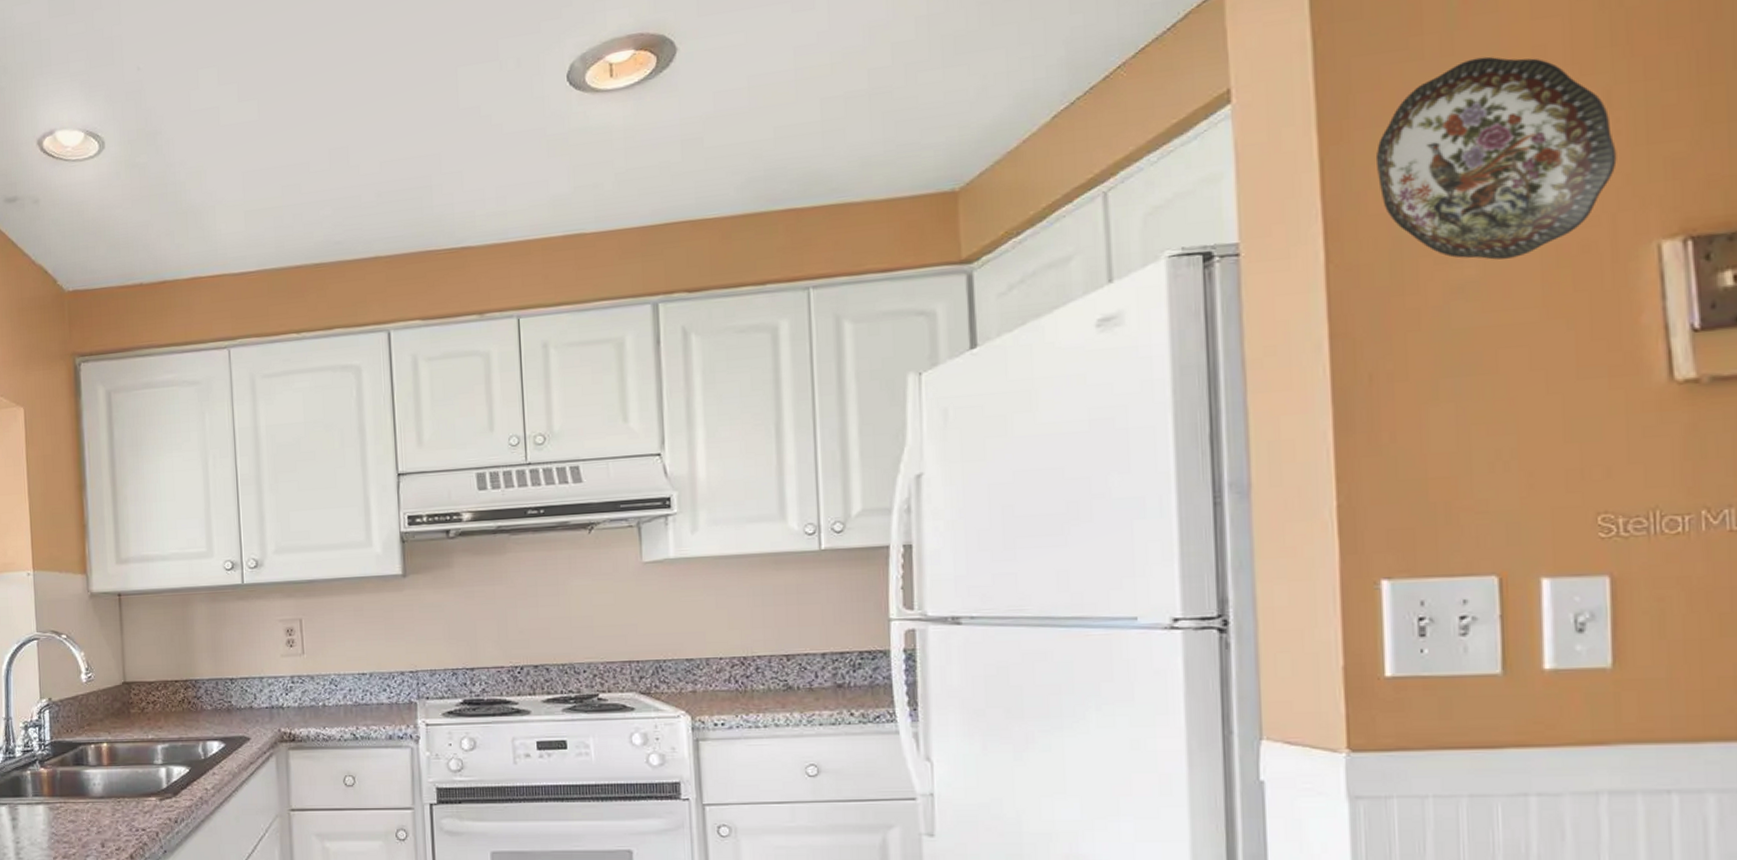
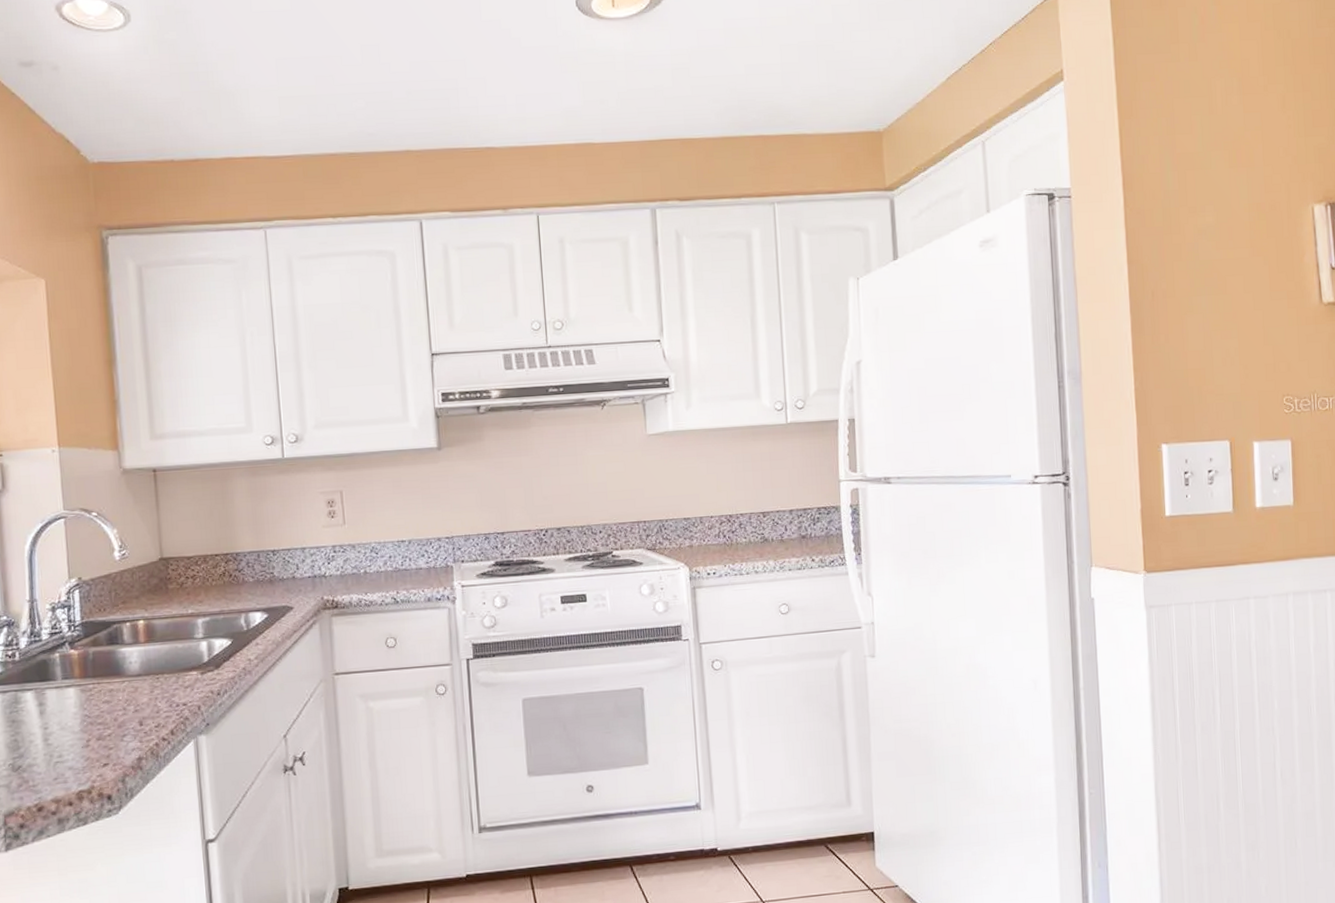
decorative plate: present [1375,56,1617,260] -> none [1152,64,1289,212]

